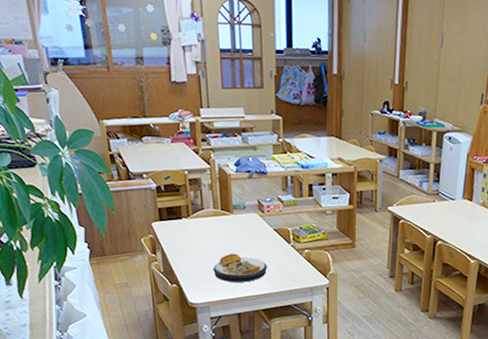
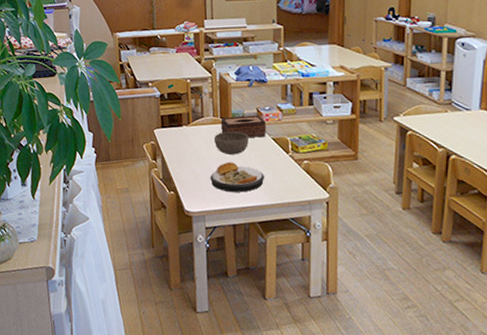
bowl: none [216,223,251,246] -> present [214,131,249,155]
tissue box: none [221,206,268,230] -> present [220,115,267,138]

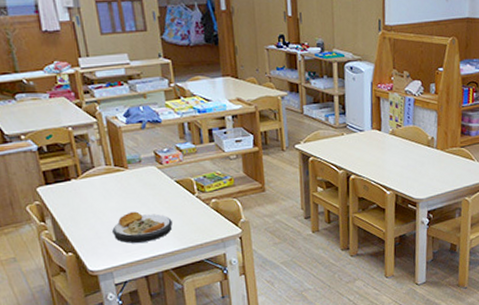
bowl: present [214,131,249,155] -> none [111,178,150,204]
tissue box: present [220,115,267,138] -> none [115,158,168,184]

